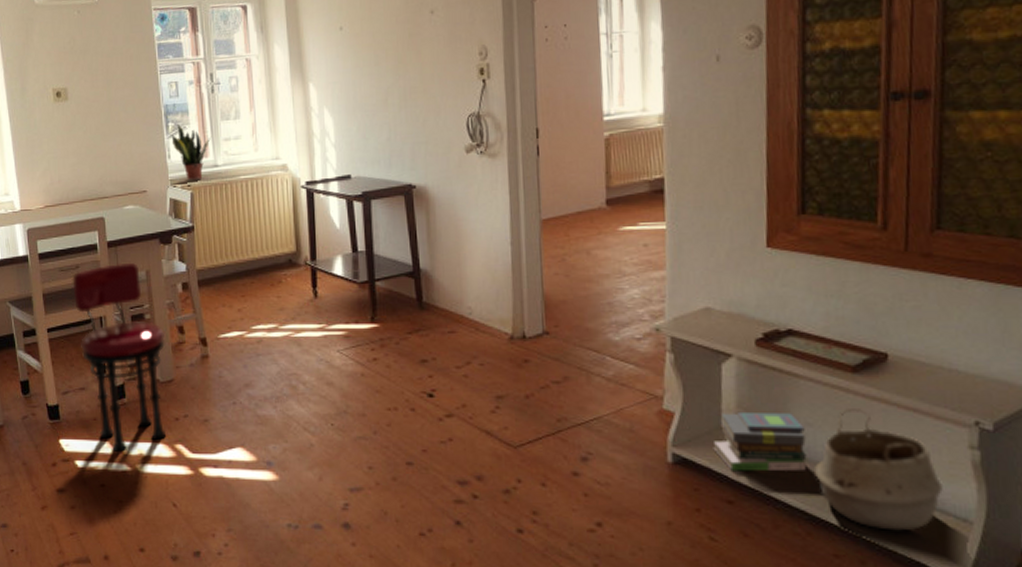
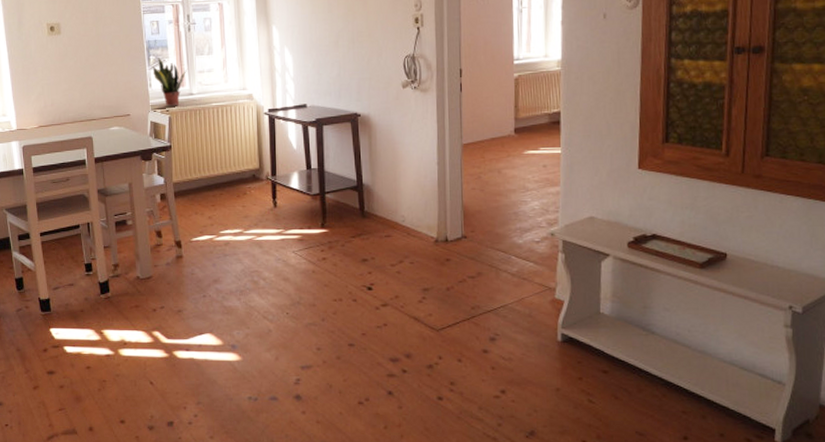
stool: present [72,262,167,452] -> none [63,176,145,338]
books: present [713,411,807,472] -> none [593,299,664,347]
woven basket: present [815,407,943,531] -> none [670,295,764,392]

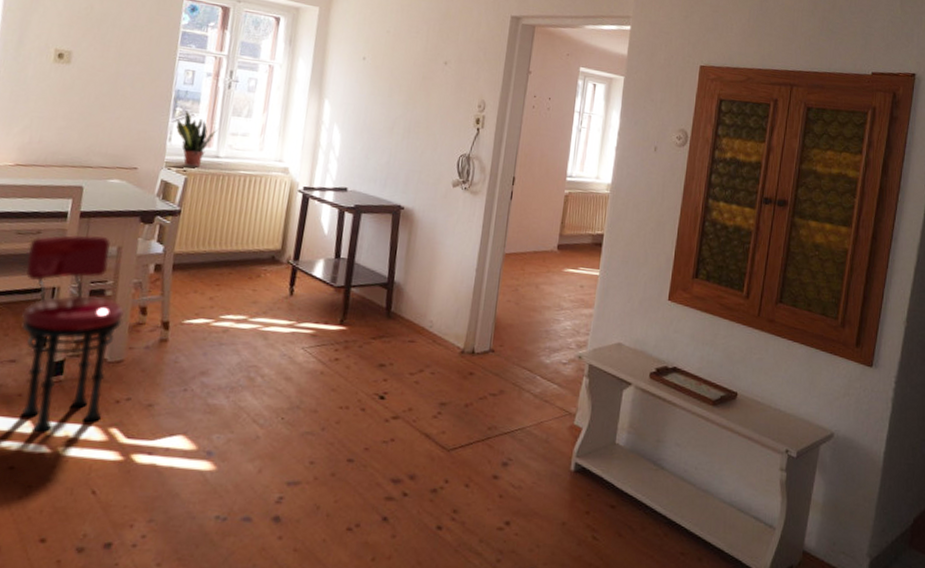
stool: none [63,176,145,338] -> present [21,234,125,432]

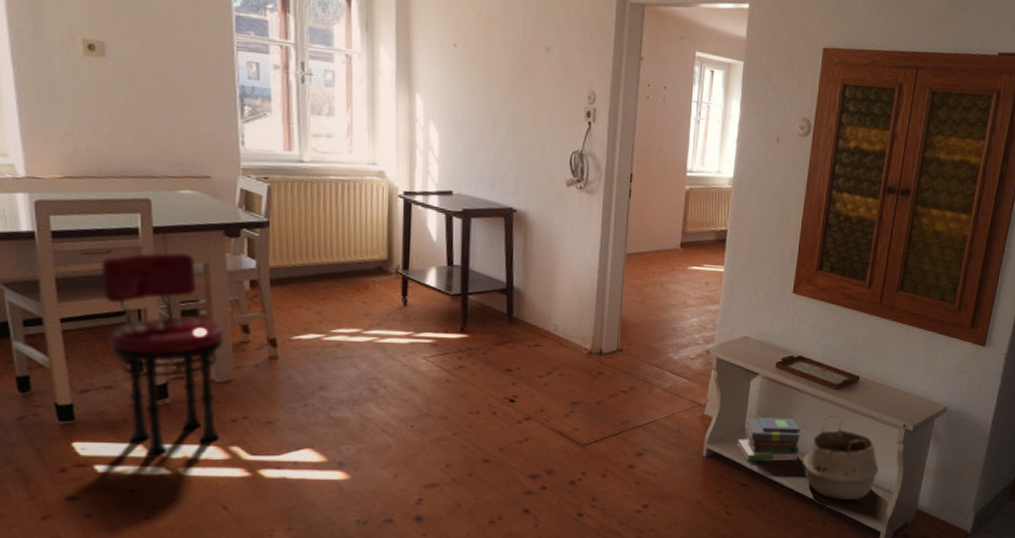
potted plant: present [176,111,218,168] -> none [247,110,297,174]
books: none [606,430,675,483] -> present [737,416,801,462]
woven basket: none [677,432,760,534] -> present [803,414,879,501]

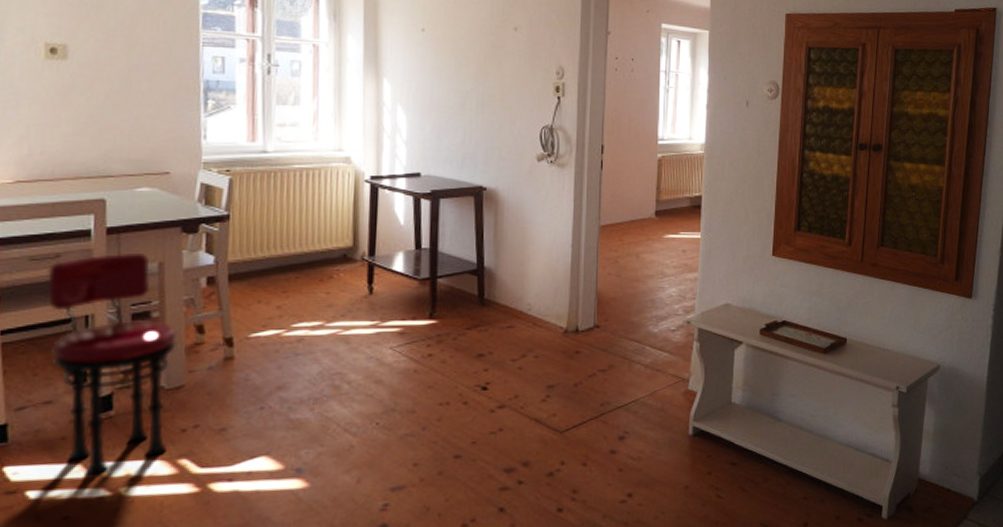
books: present [737,416,801,462] -> none [724,387,790,438]
woven basket: present [803,414,879,501] -> none [795,380,875,474]

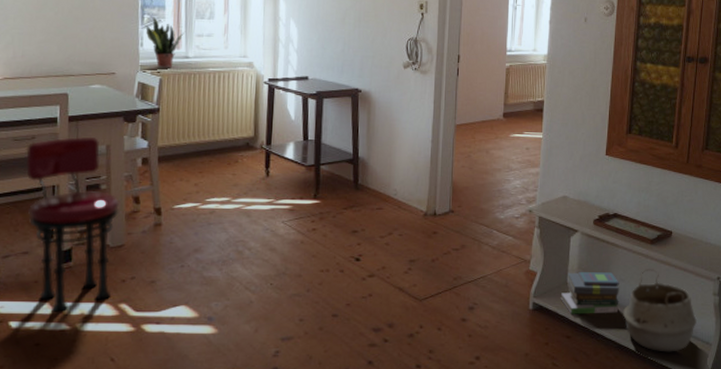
potted plant: none [210,103,261,166] -> present [145,17,184,68]
books: none [724,387,790,438] -> present [560,271,619,314]
woven basket: none [795,380,875,474] -> present [623,268,697,352]

